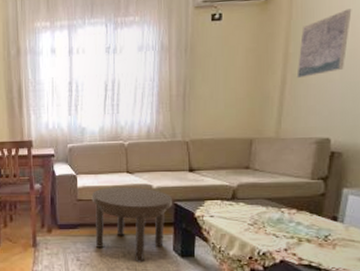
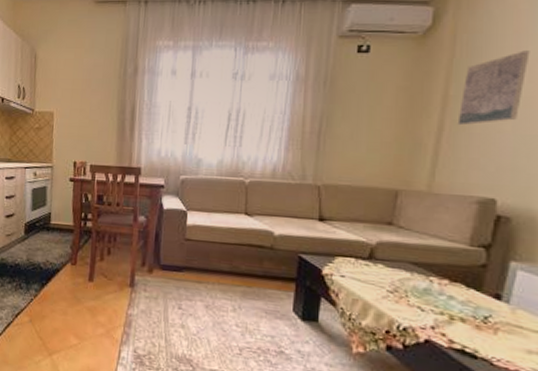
side table: present [91,186,173,263] -> none [201,228,297,321]

